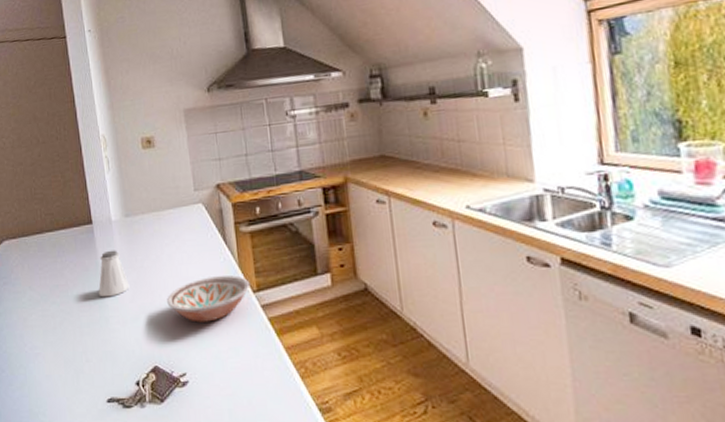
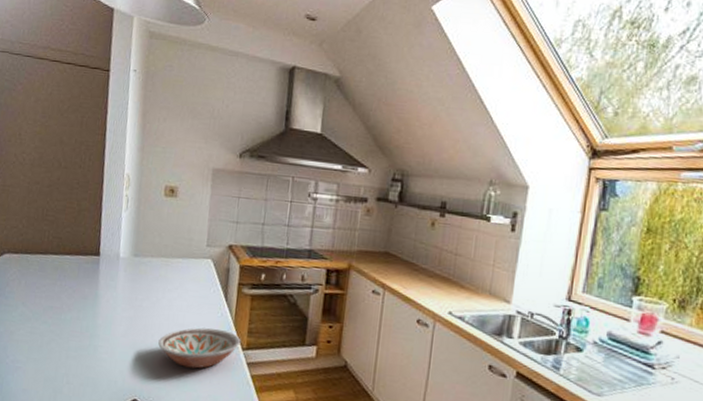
saltshaker: present [98,250,130,298] -> none [92,284,125,328]

